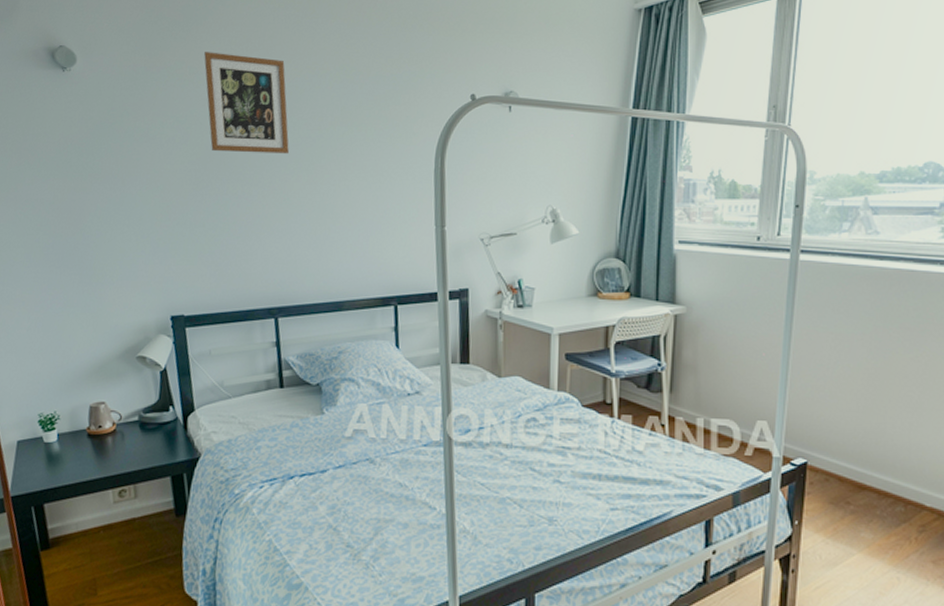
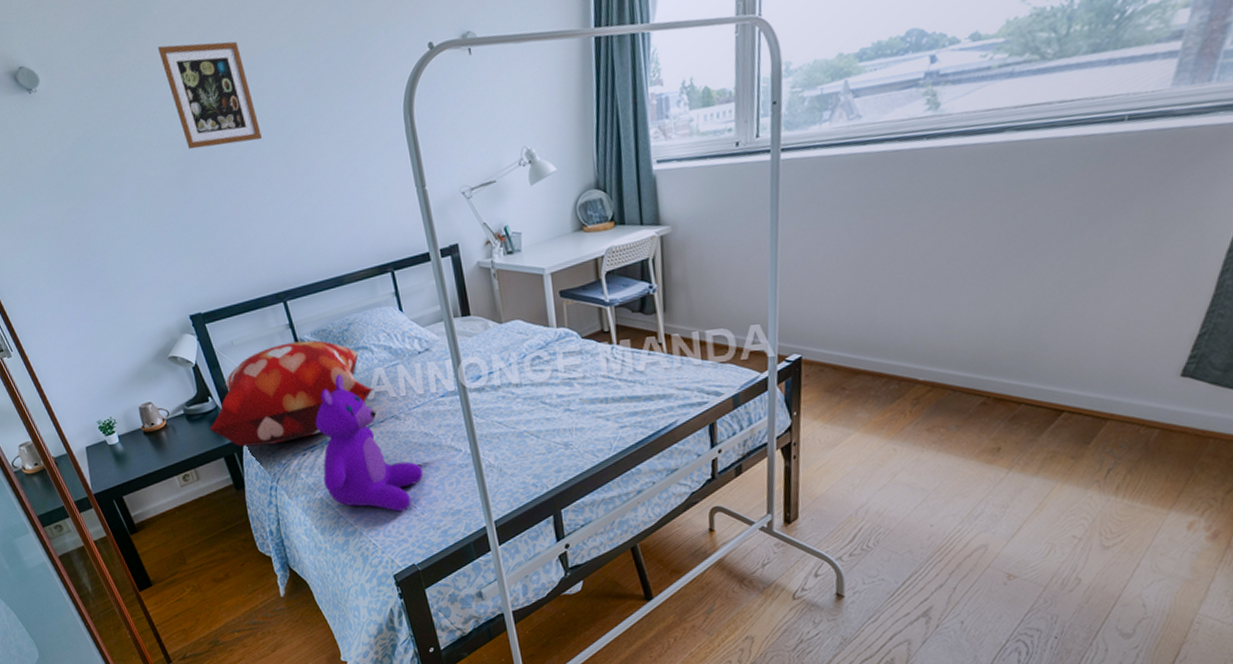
decorative pillow: none [163,361,353,470] -> present [210,340,374,447]
teddy bear: none [277,405,390,569] -> present [315,375,424,512]

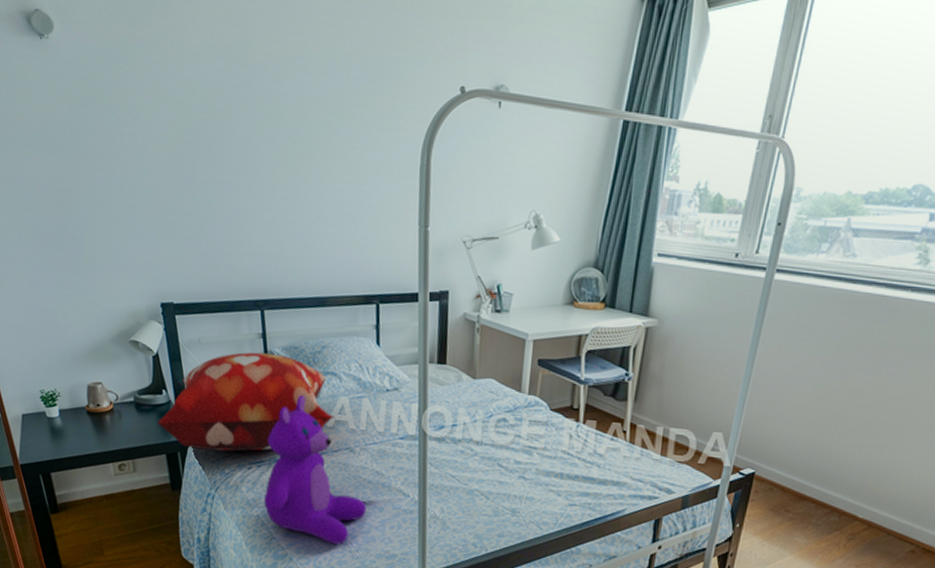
picture frame: present [158,41,262,150] -> none [186,24,274,143]

